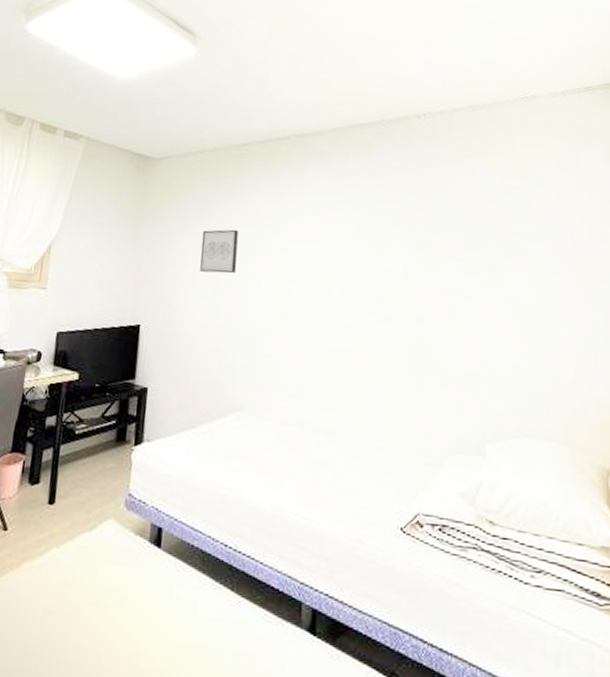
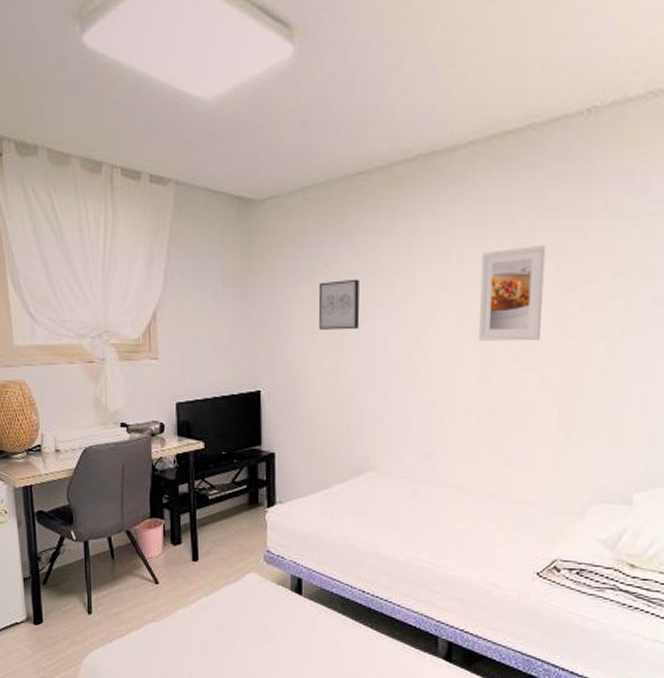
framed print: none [341,213,396,294] -> present [478,245,546,341]

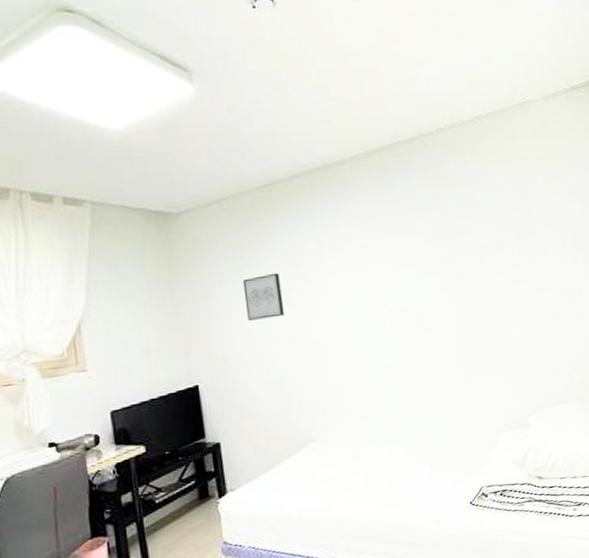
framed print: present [478,245,546,341] -> none [378,231,435,312]

